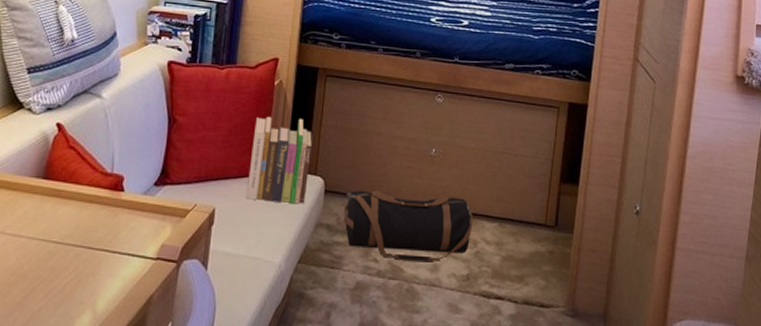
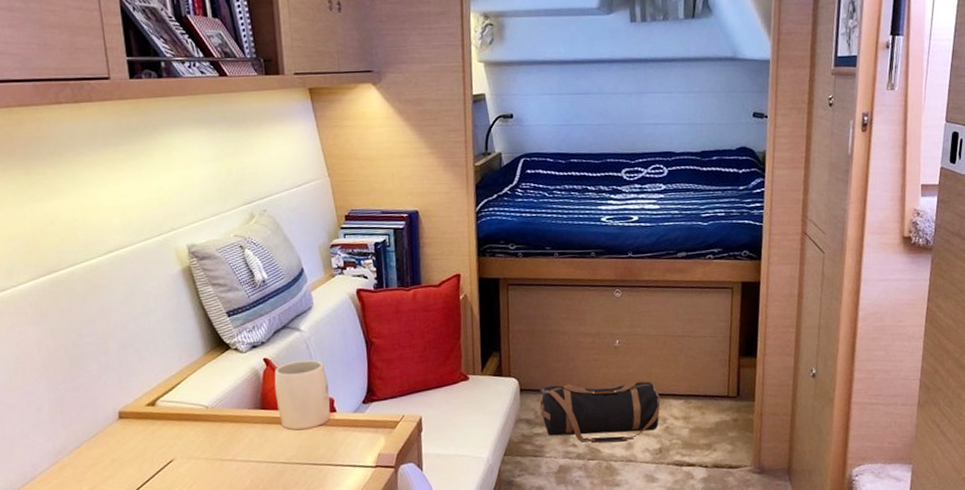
mug: none [61,129,121,208] -> present [274,359,331,430]
books: present [247,116,312,204] -> none [447,327,504,406]

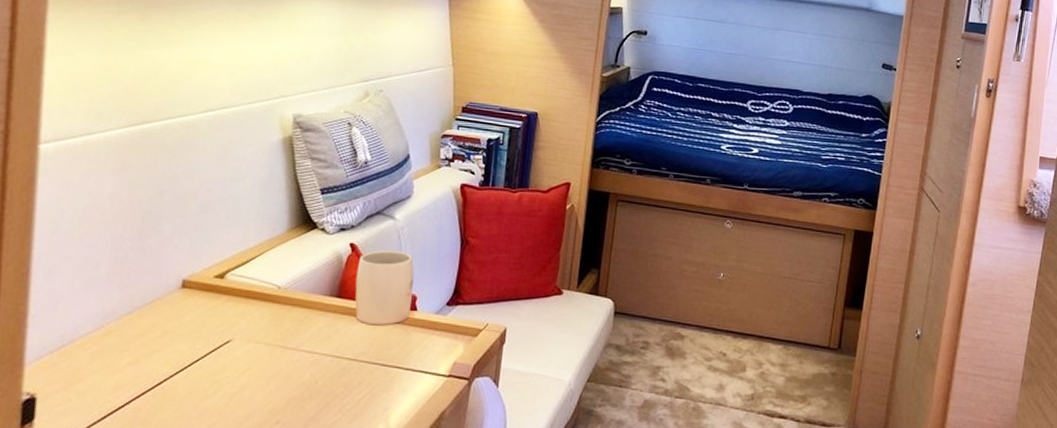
duffel bag: present [539,380,661,443] -> none [632,312,759,383]

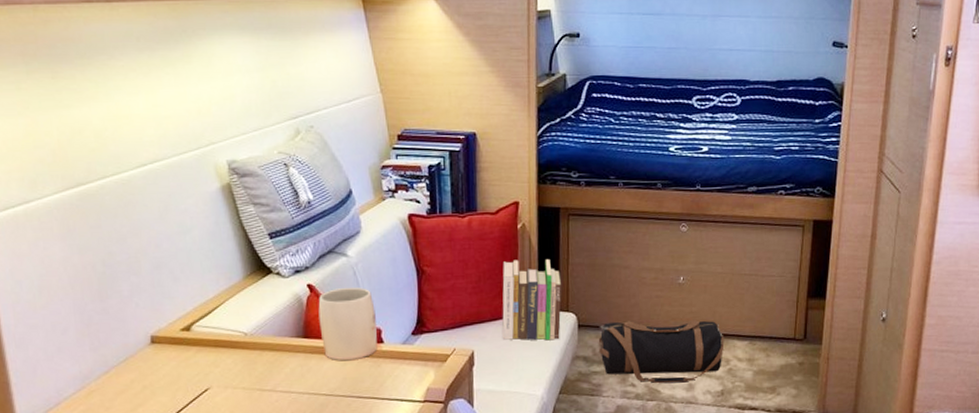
books: none [538,239,603,325] -> present [502,258,562,341]
duffel bag: none [632,312,759,383] -> present [598,319,725,383]

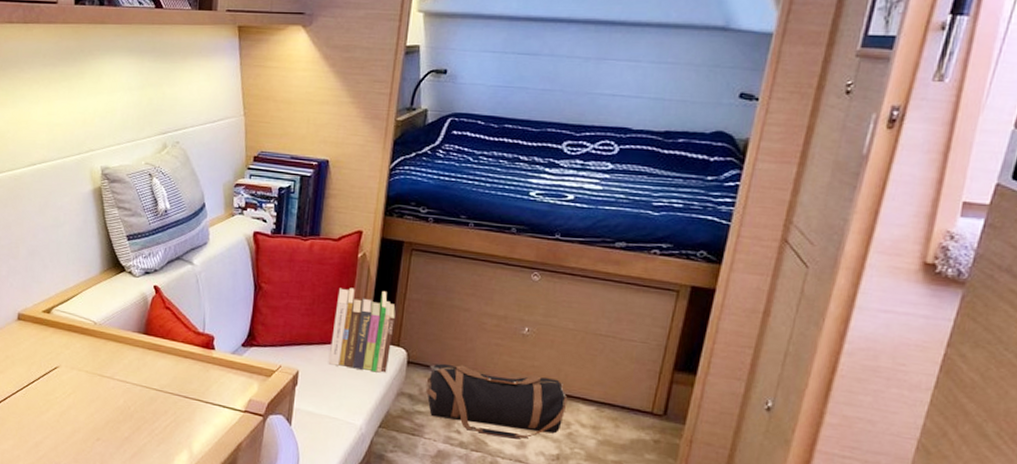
mug: present [318,287,378,361] -> none [159,293,211,362]

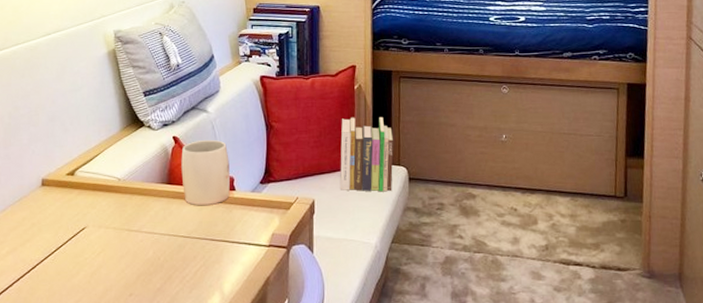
mug: none [159,293,211,362] -> present [181,139,230,206]
duffel bag: present [426,363,568,439] -> none [427,175,547,236]

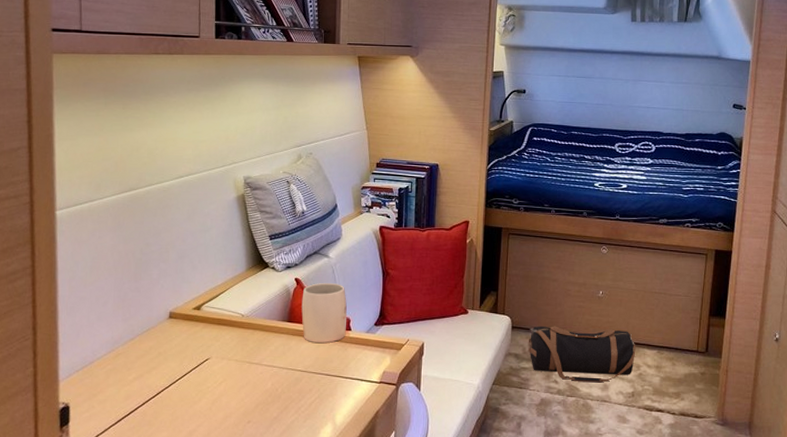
books: present [340,116,394,192] -> none [449,268,499,338]
duffel bag: none [427,175,547,236] -> present [528,326,636,383]

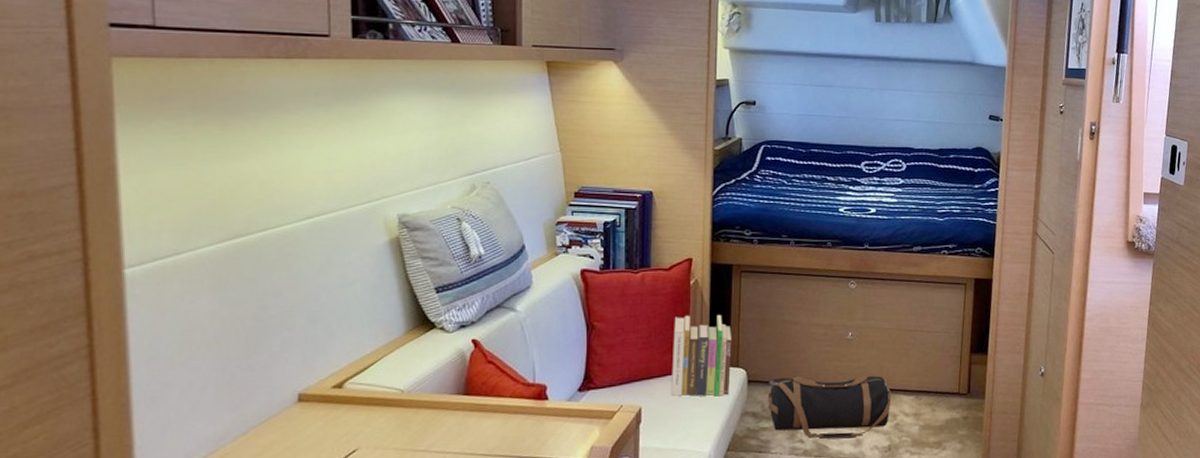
mug: present [301,282,347,344] -> none [482,342,541,419]
books: none [449,268,499,338] -> present [672,314,732,397]

